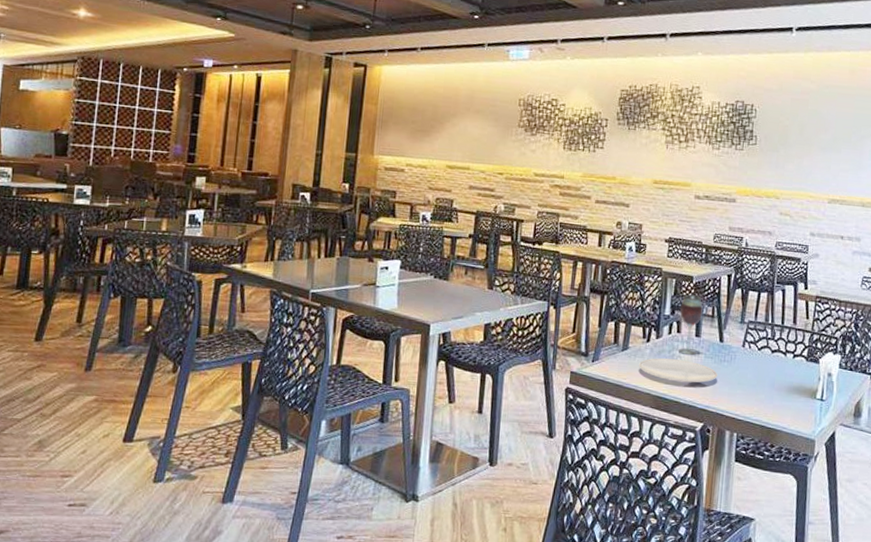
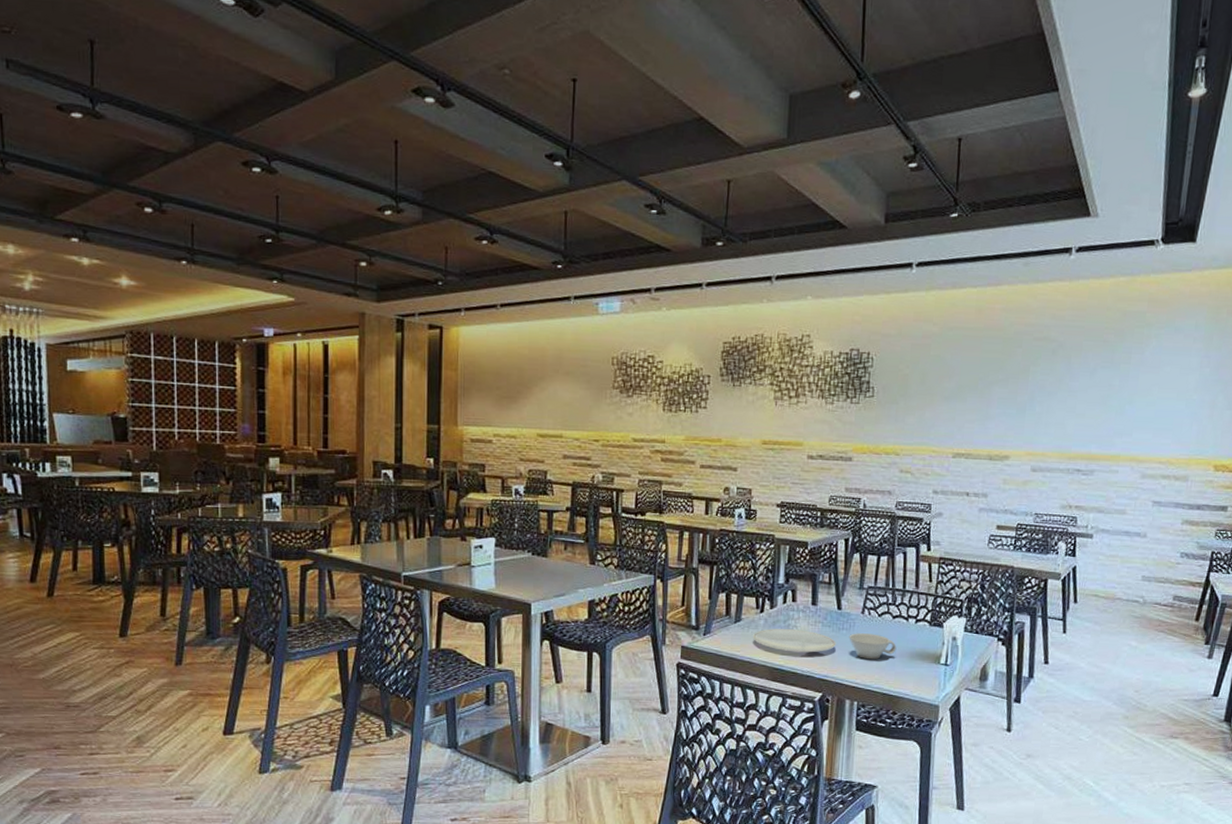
wineglass: present [678,294,703,355] -> none [794,561,819,624]
cup: none [730,365,775,392] -> present [849,633,897,659]

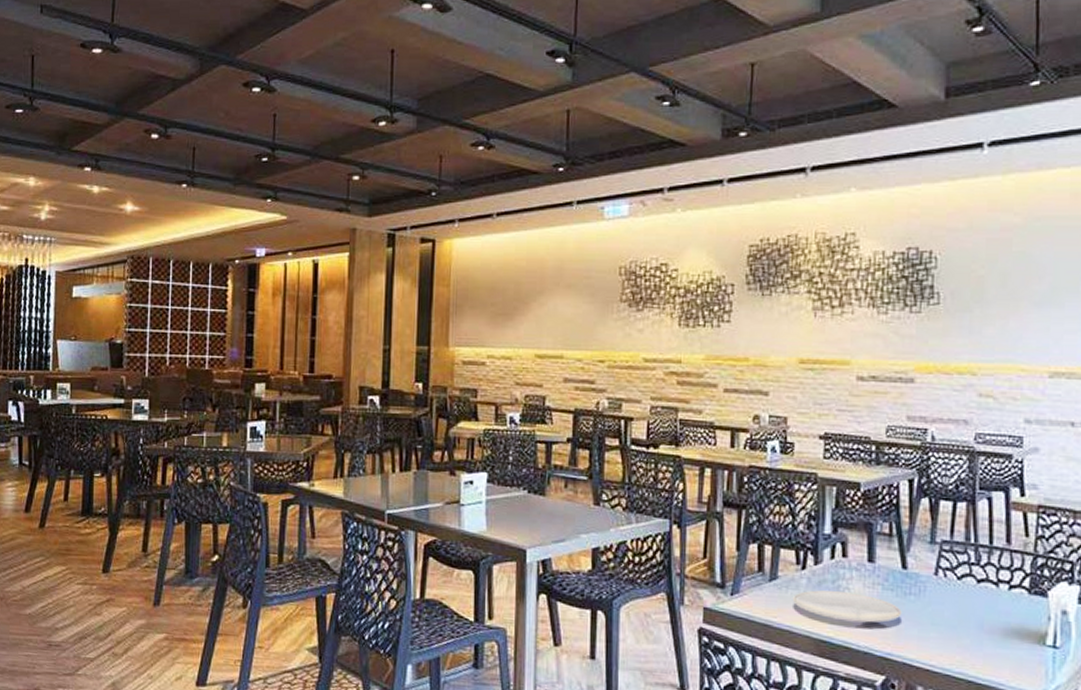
cup: present [849,633,897,659] -> none [918,600,984,635]

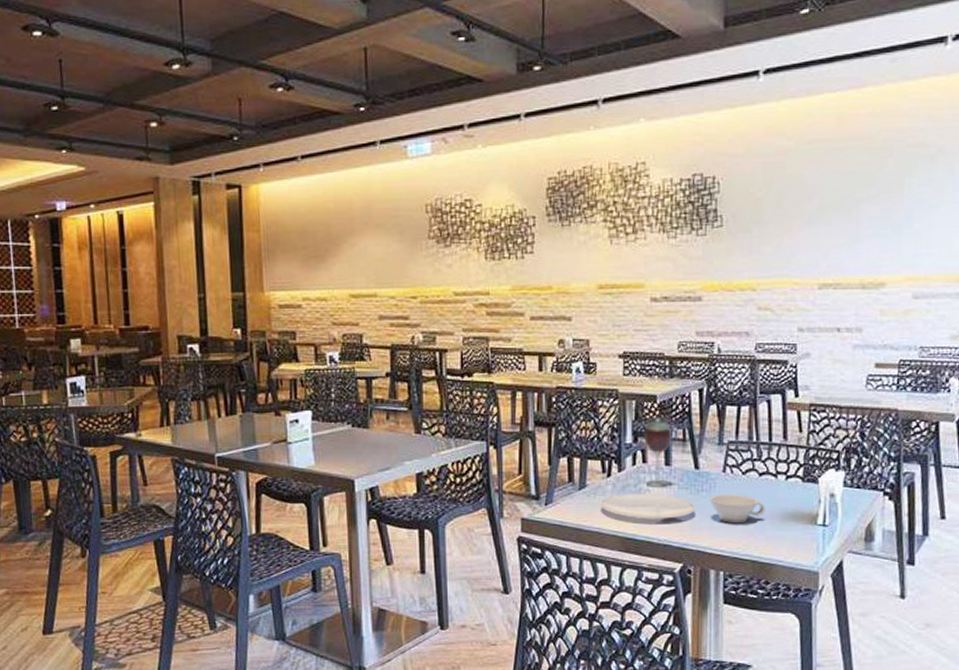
wineglass: none [845,507,876,586] -> present [644,417,671,487]
cup: none [918,600,984,635] -> present [709,494,766,523]

